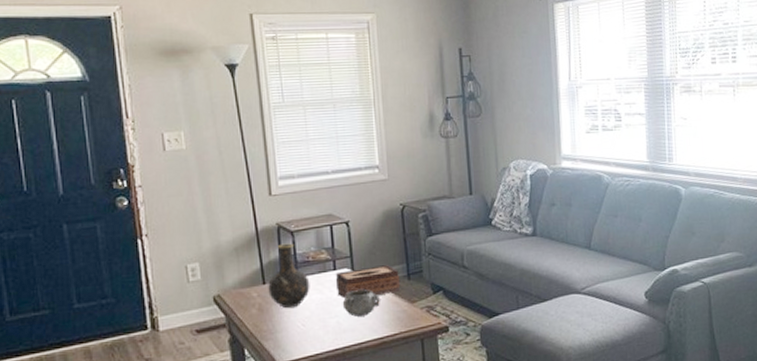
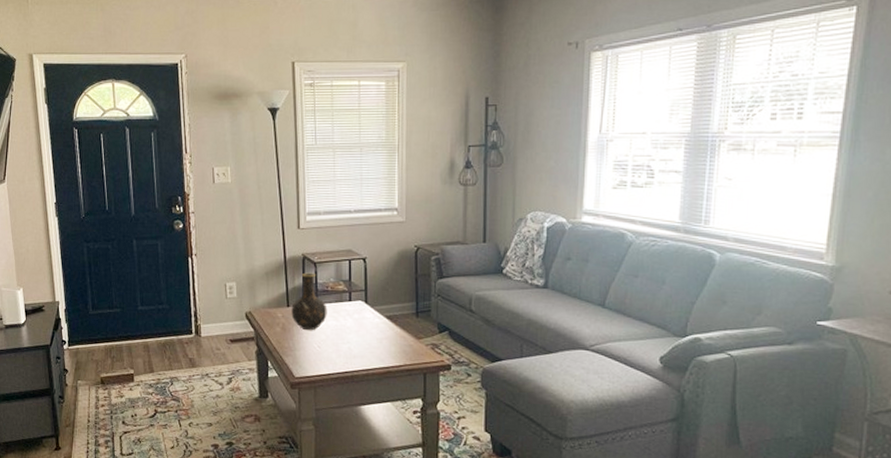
tissue box: present [335,265,401,299] -> none [349,301,409,328]
decorative bowl: present [343,289,380,317] -> none [355,321,389,346]

